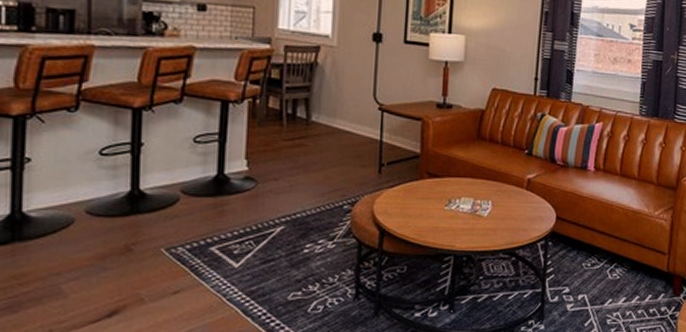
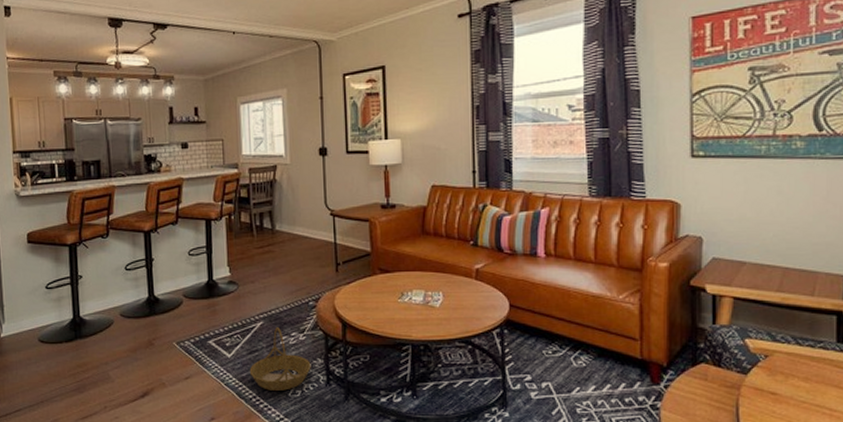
basket: none [261,233,339,306] -> present [249,327,311,391]

